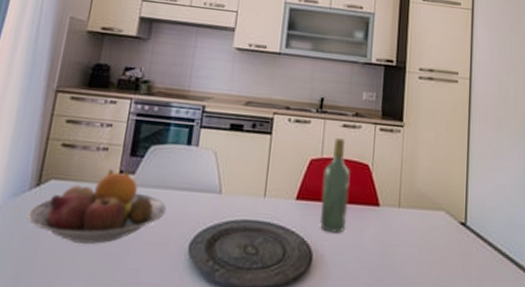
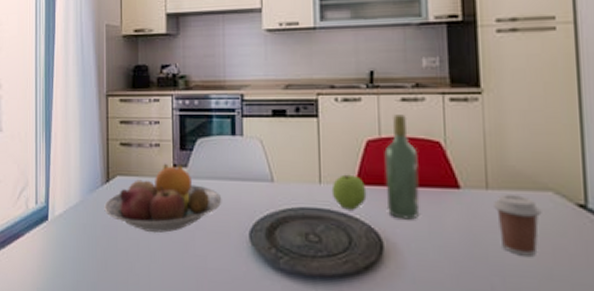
apple: none [273,189,305,224] -> present [331,174,367,210]
coffee cup: none [403,212,436,266] -> present [494,194,542,256]

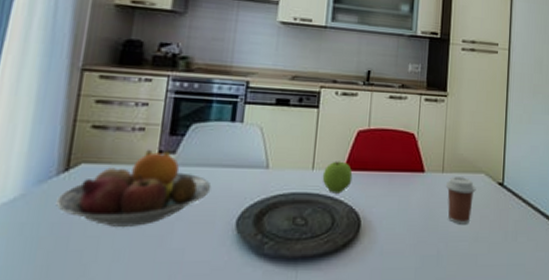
wine bottle: present [384,114,420,220] -> none [367,109,397,200]

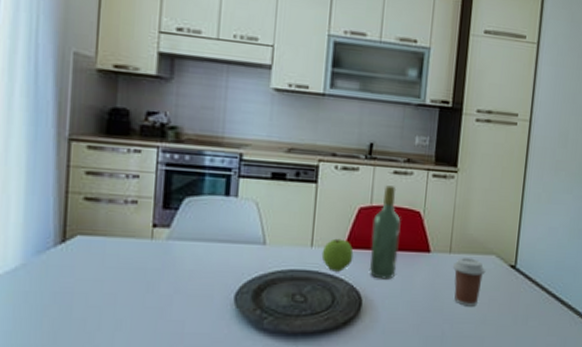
fruit bowl: present [56,149,212,228] -> none [56,222,208,299]
wine bottle: none [367,109,397,200] -> present [368,185,401,279]

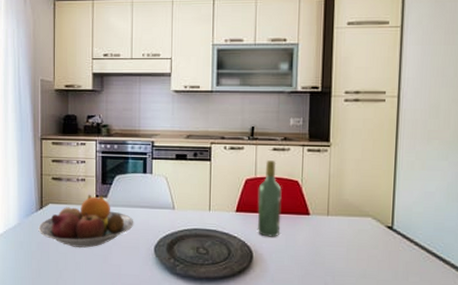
fruit bowl: none [56,222,208,299] -> present [38,194,134,249]
apple: present [321,238,354,272] -> none [218,204,244,231]
coffee cup: present [453,257,486,306] -> none [332,219,363,262]

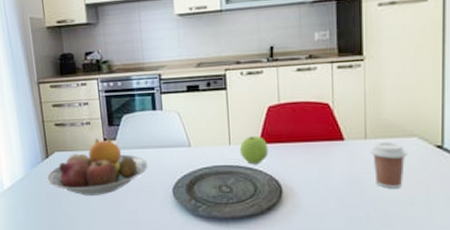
apple: none [218,204,244,231] -> present [239,135,269,165]
wine bottle: present [257,160,282,237] -> none [283,82,312,168]
coffee cup: none [332,219,363,262] -> present [371,142,408,189]

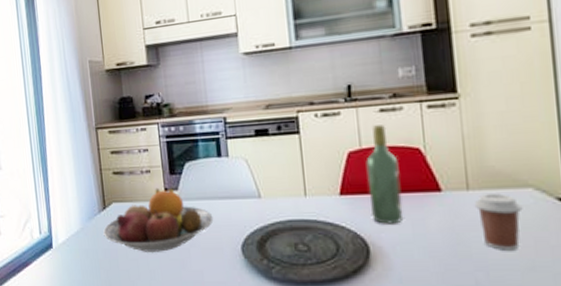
apple: present [239,135,269,165] -> none [316,185,351,219]
wine bottle: none [283,82,312,168] -> present [365,125,404,224]

